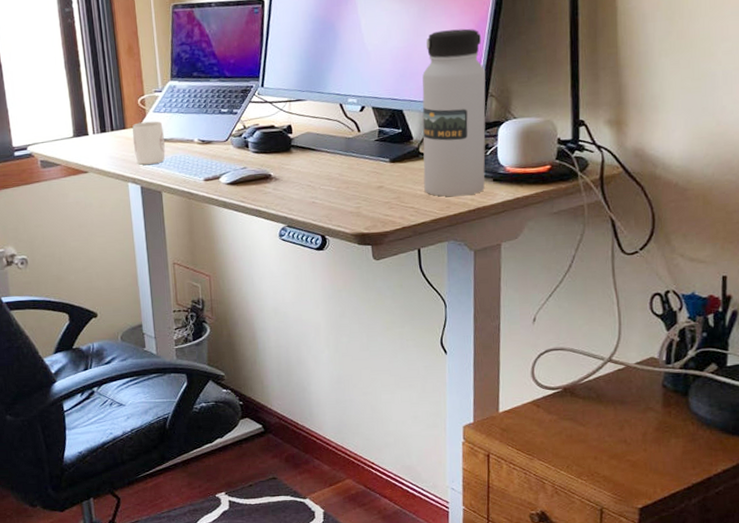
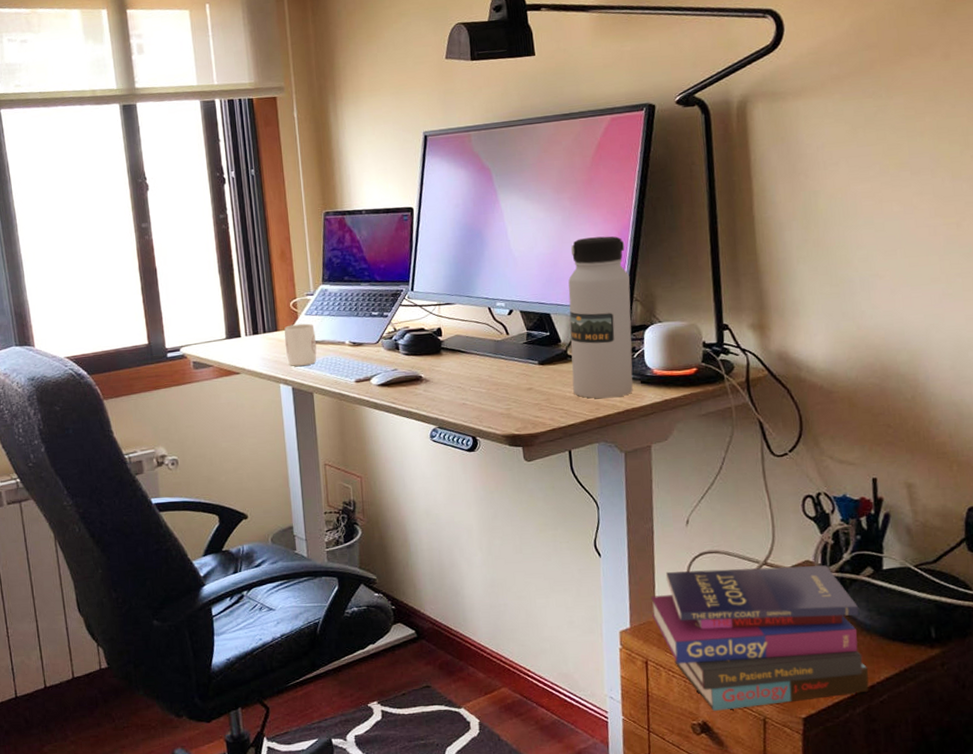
books: none [495,362,706,501] -> present [650,565,869,711]

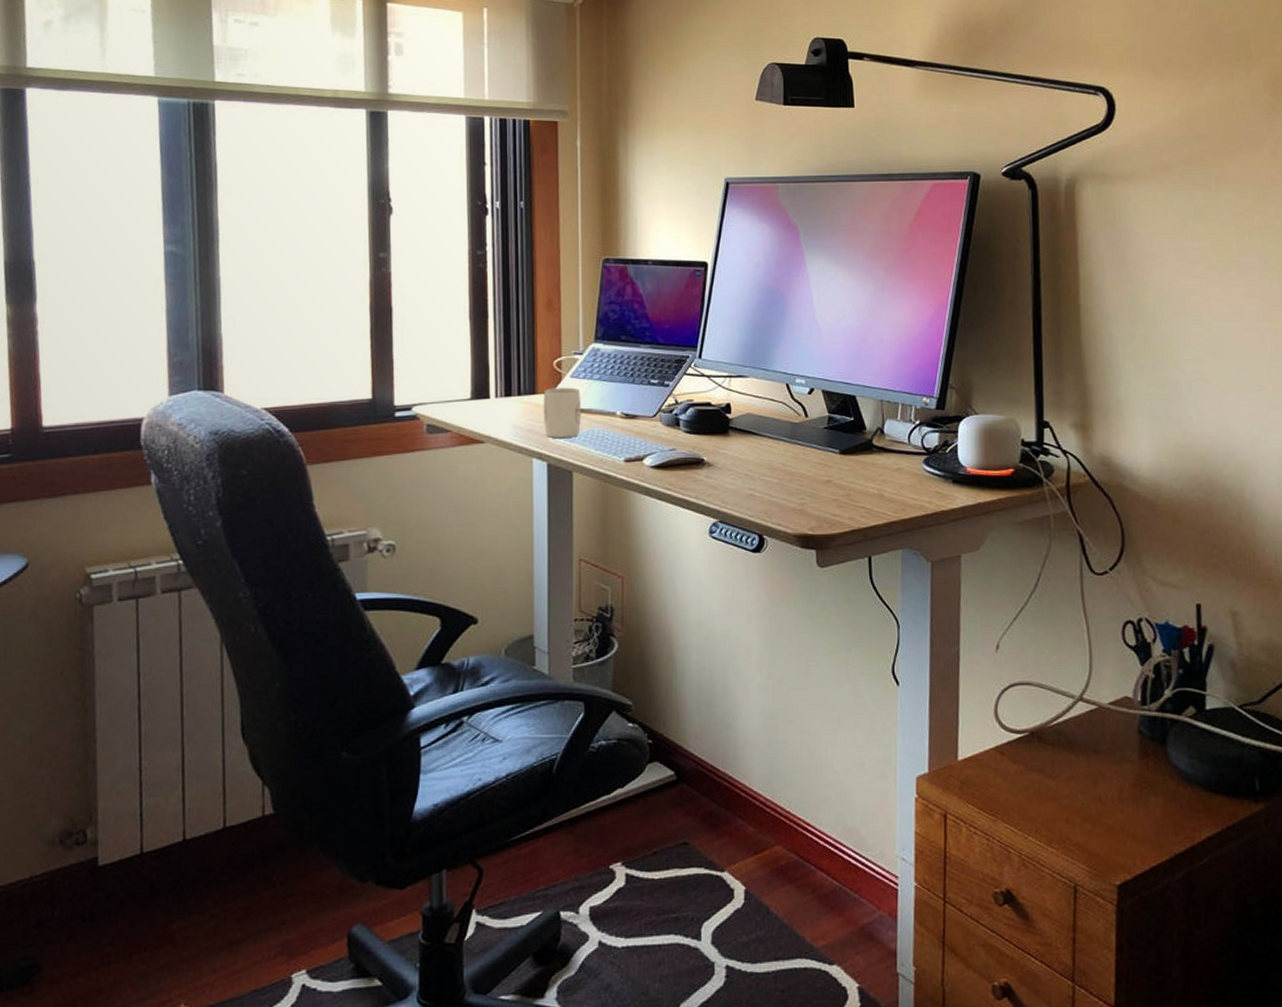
water bottle: present [568,236,633,399] -> none [876,313,946,498]
books: present [650,565,869,711] -> none [953,703,1189,876]

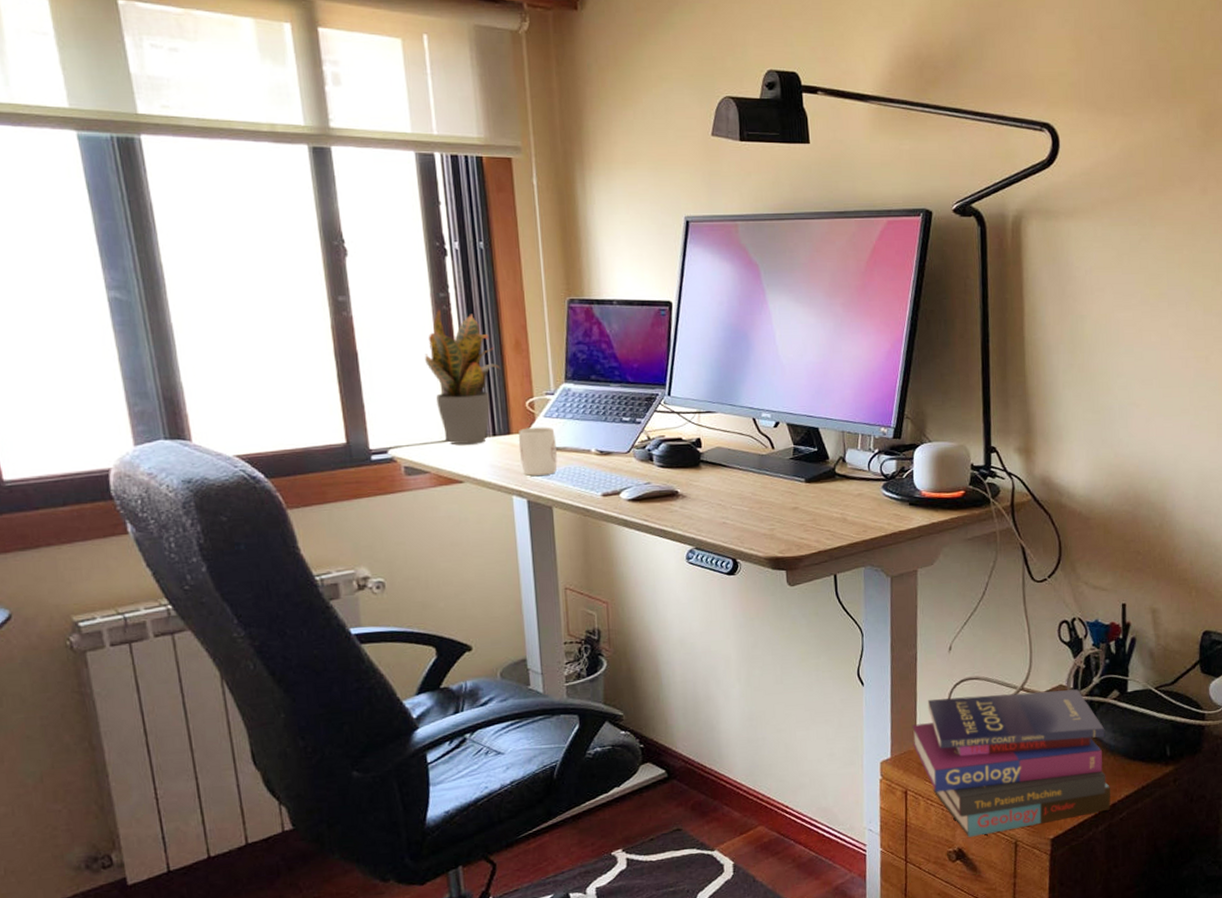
potted plant: none [457,265,531,404] -> present [425,308,500,445]
books: none [953,703,1189,876] -> present [912,689,1111,837]

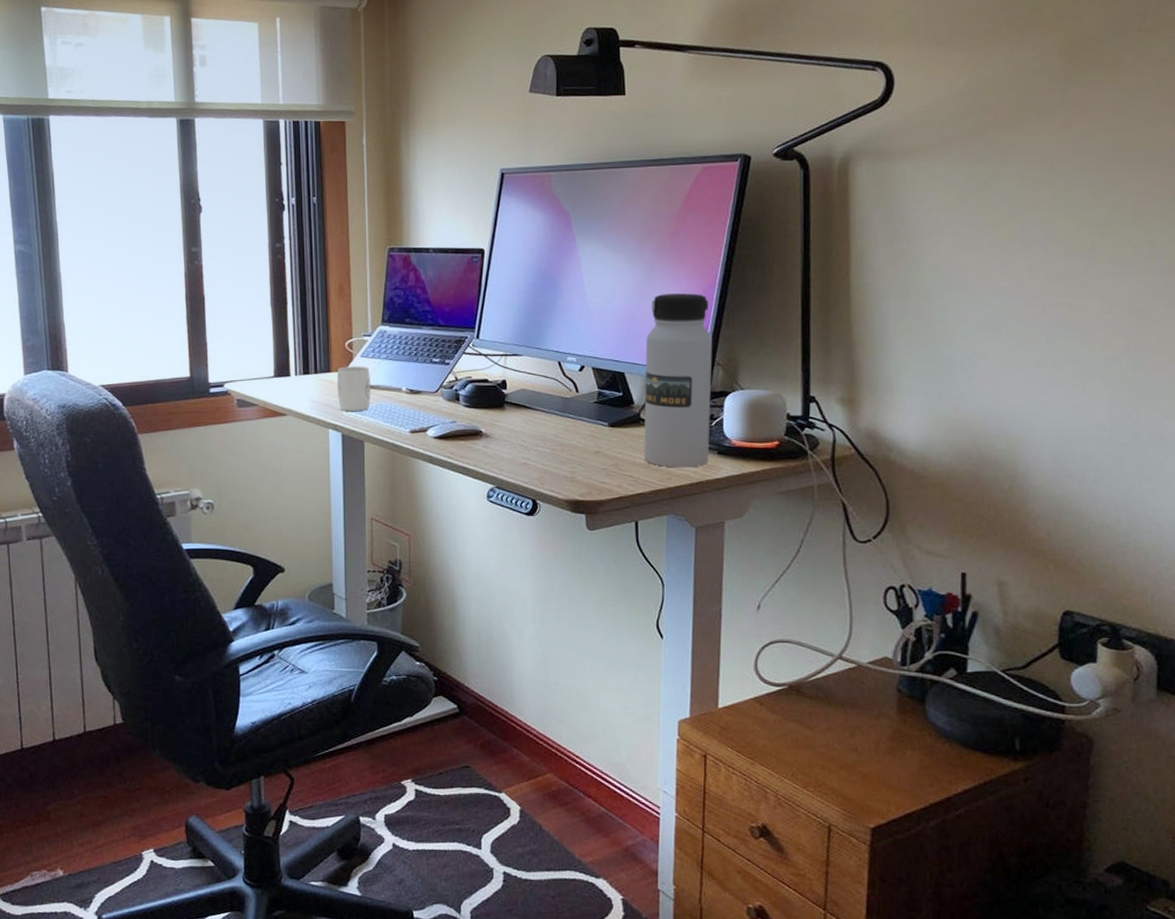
potted plant: present [425,308,500,445] -> none [260,257,325,381]
water bottle: none [838,348,902,521] -> present [644,293,713,468]
books: present [912,689,1111,837] -> none [714,659,945,814]

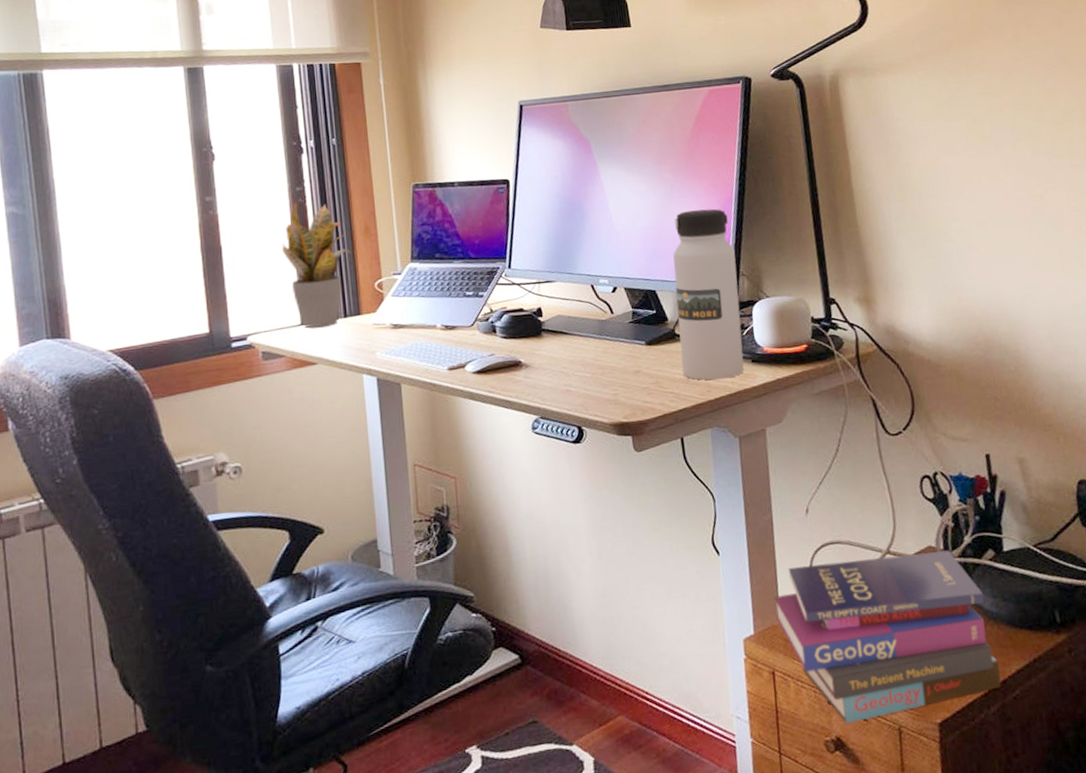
potted plant: none [260,257,325,381] -> present [282,201,351,328]
mug: present [337,366,371,411] -> none [368,305,405,354]
books: none [714,659,945,814] -> present [773,550,1001,724]

